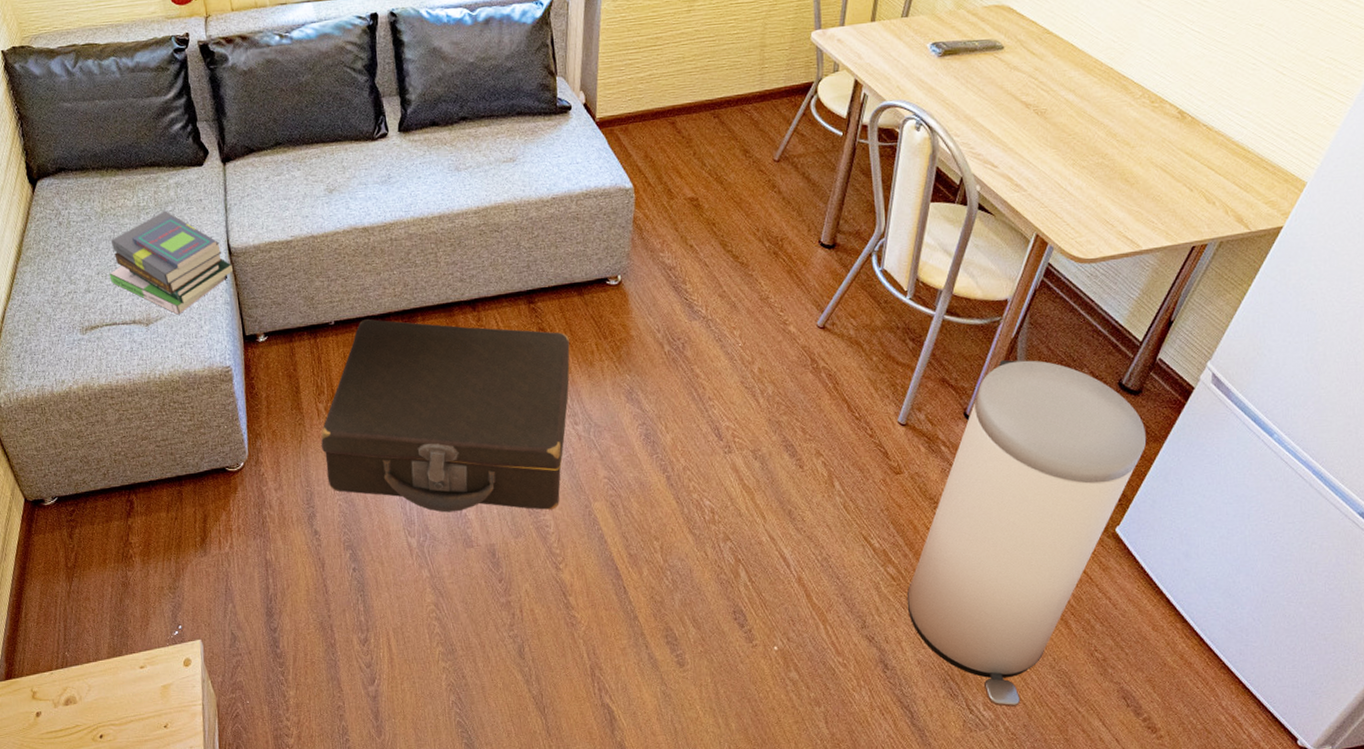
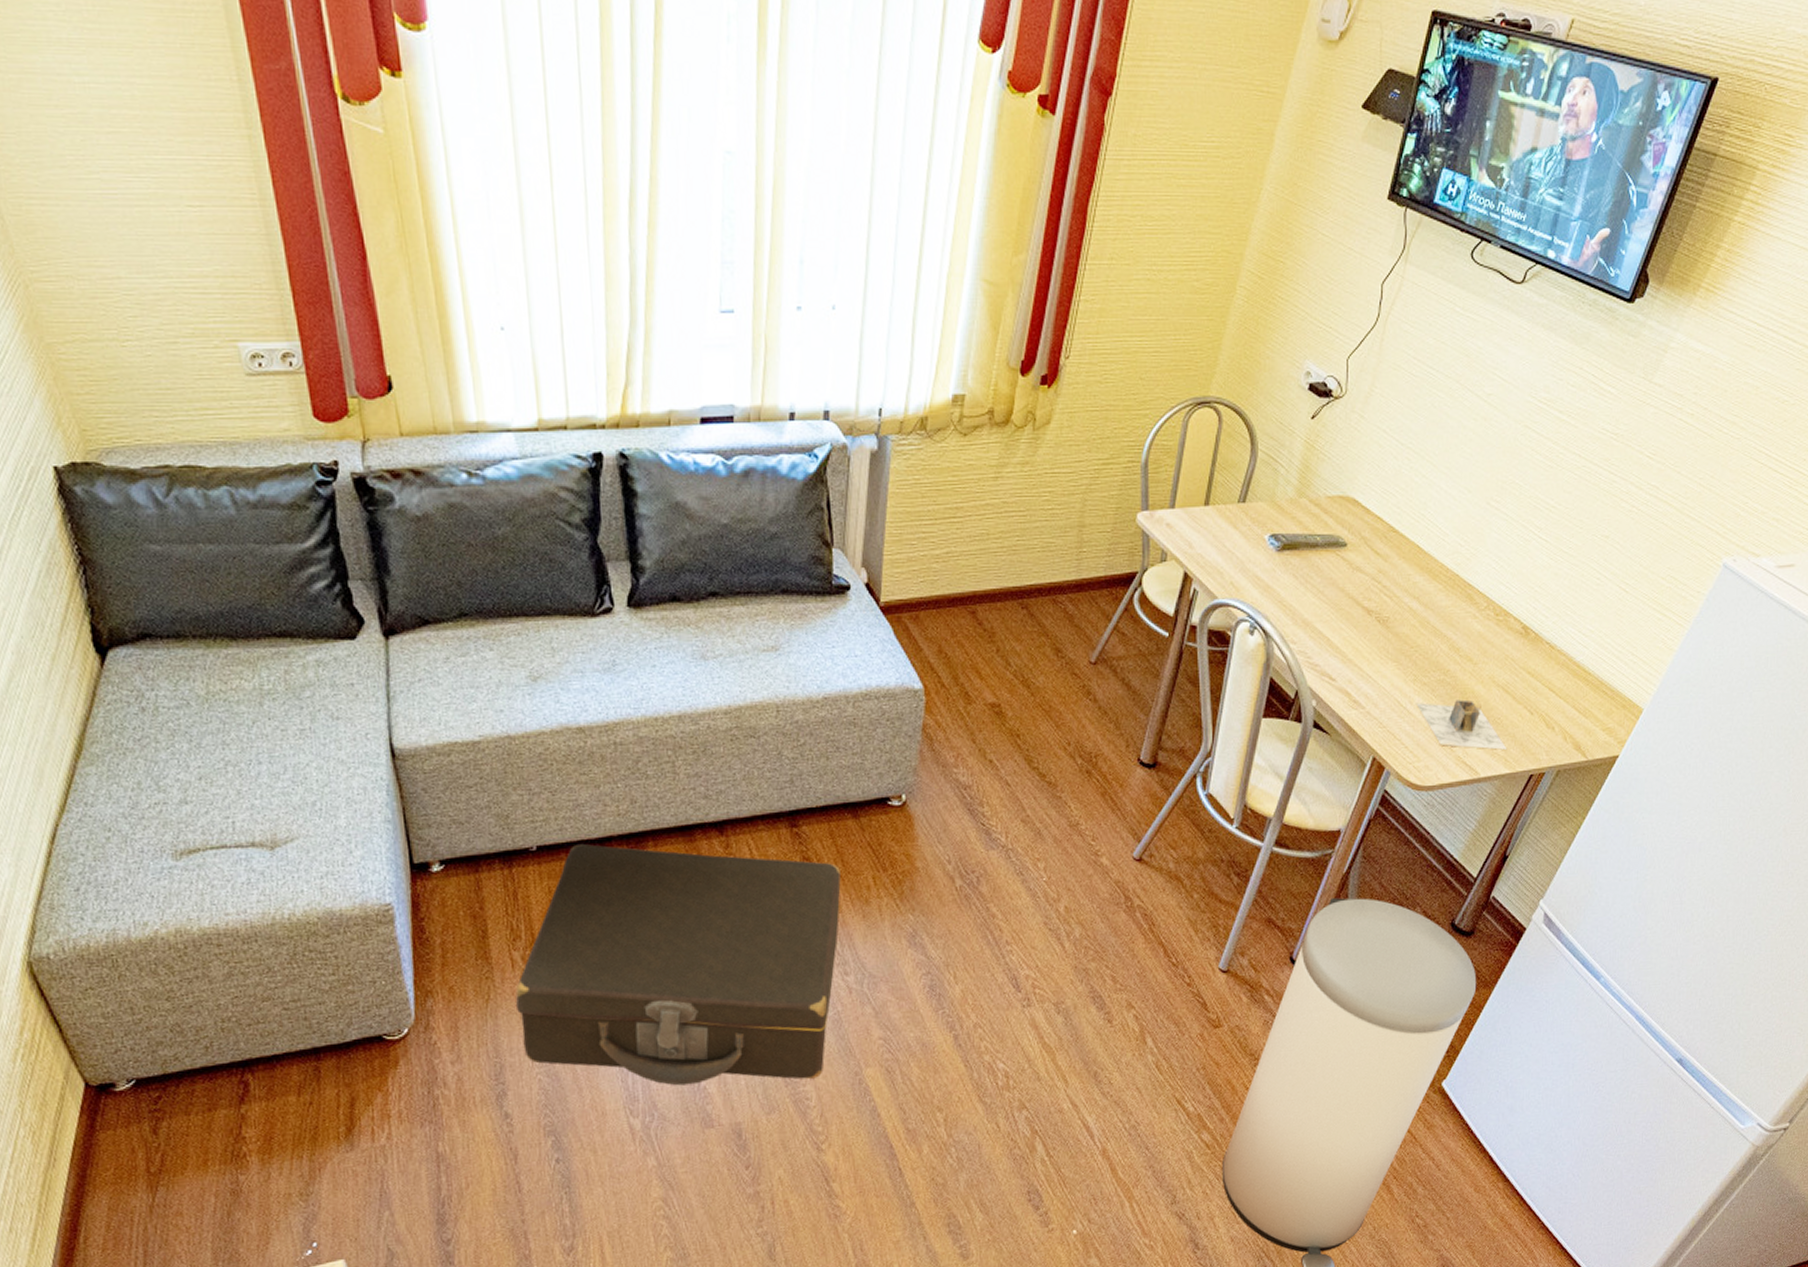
books: present [109,210,233,315] -> none [216,697,397,835]
napkin holder: none [1076,180,1168,225] -> present [1416,699,1507,750]

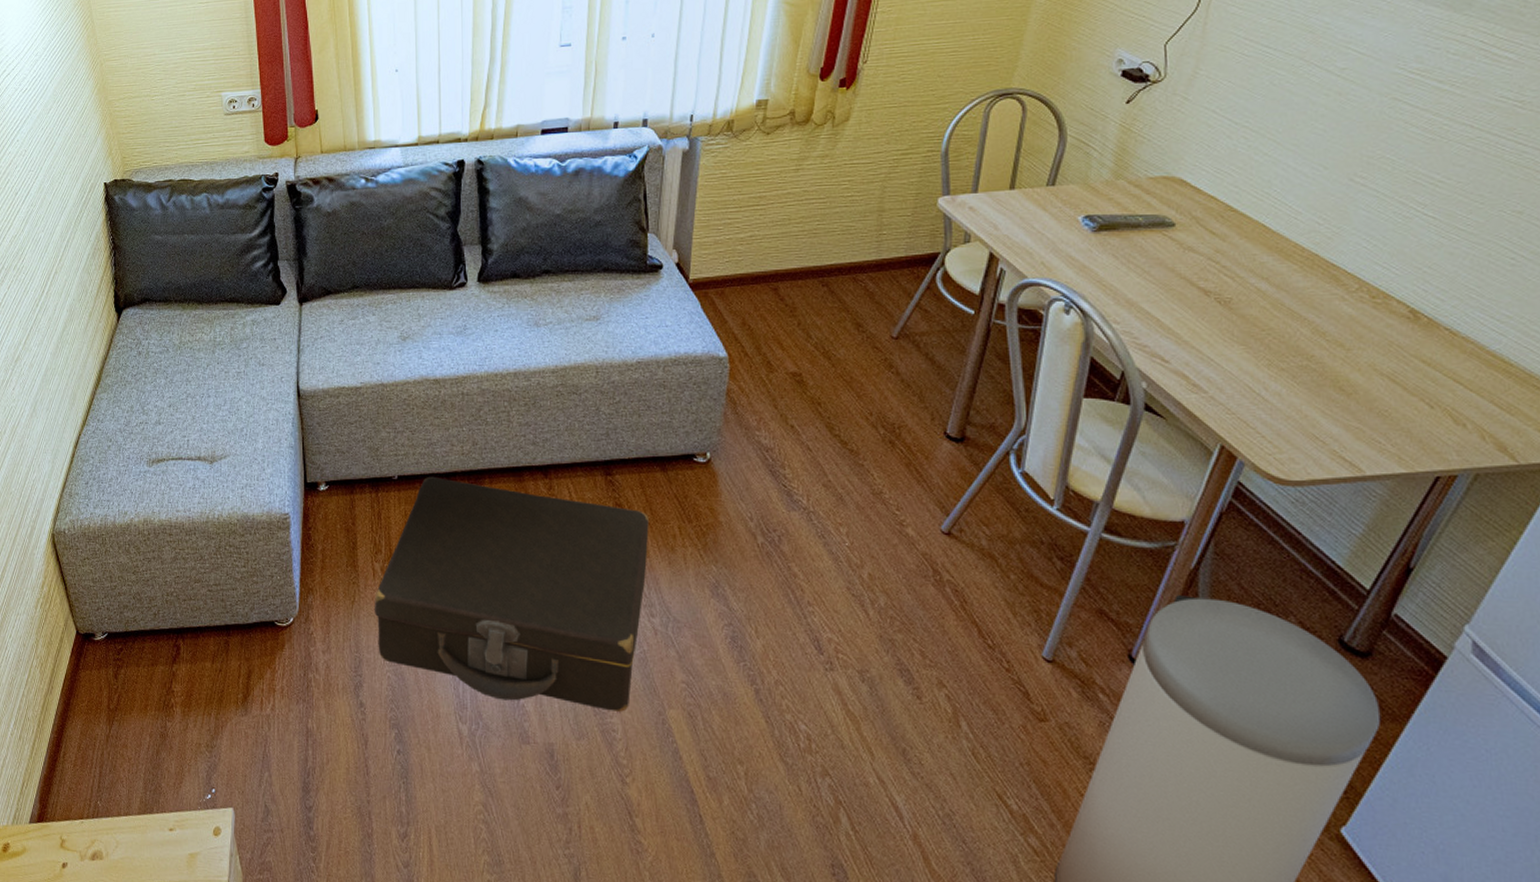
napkin holder: present [1416,699,1507,750] -> none [1273,388,1401,446]

